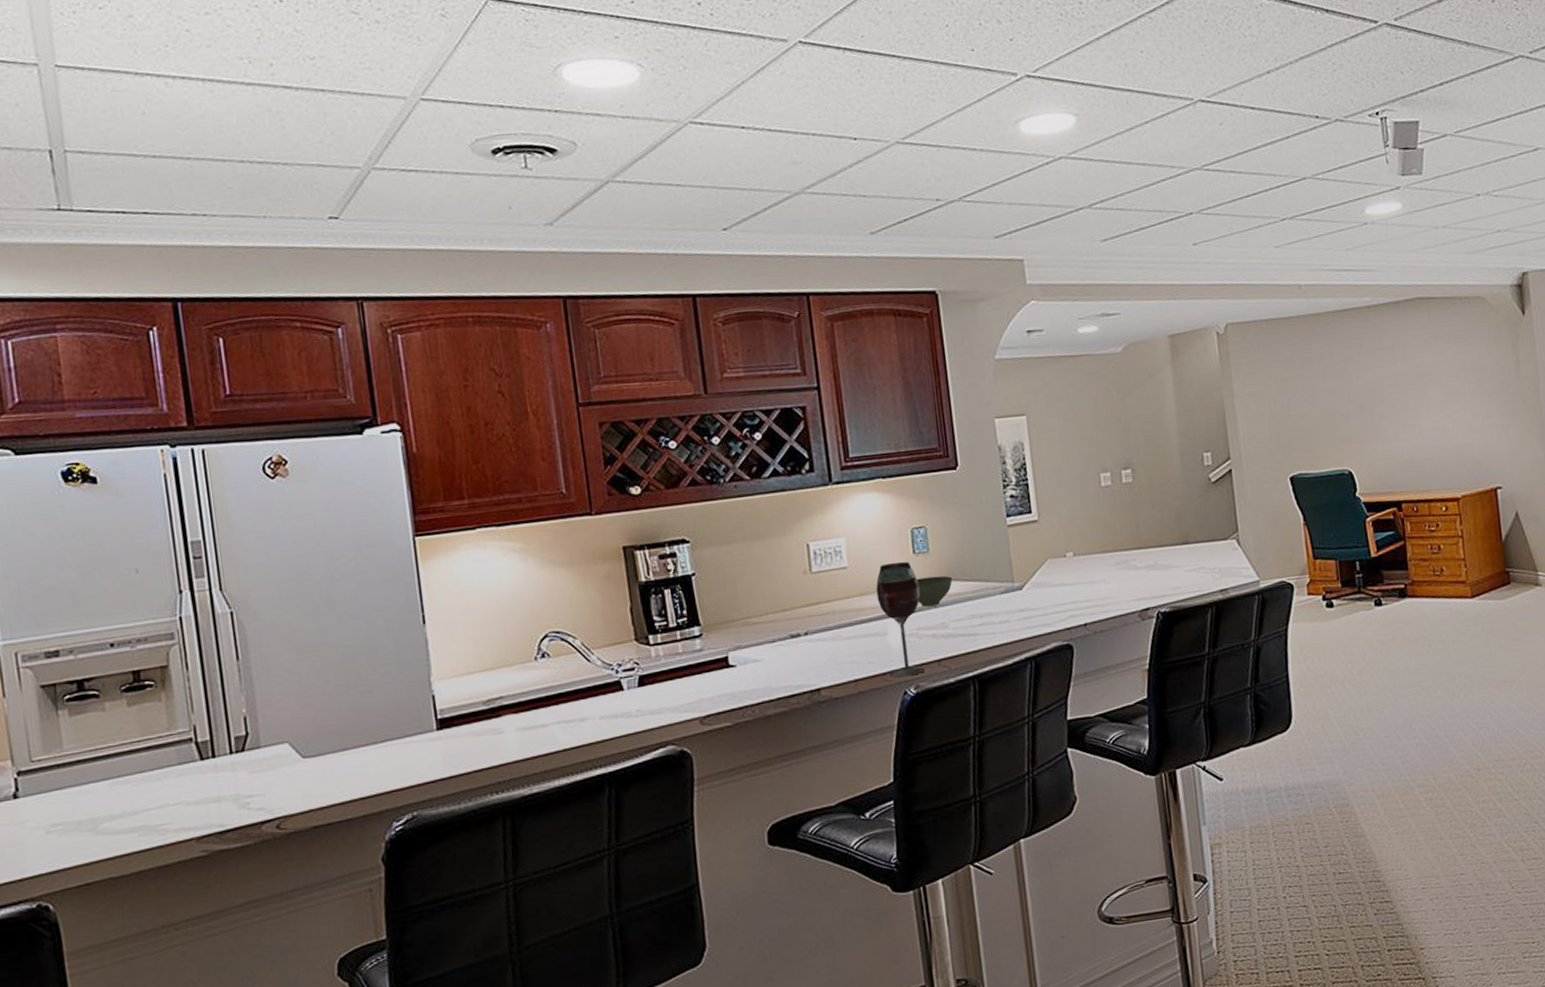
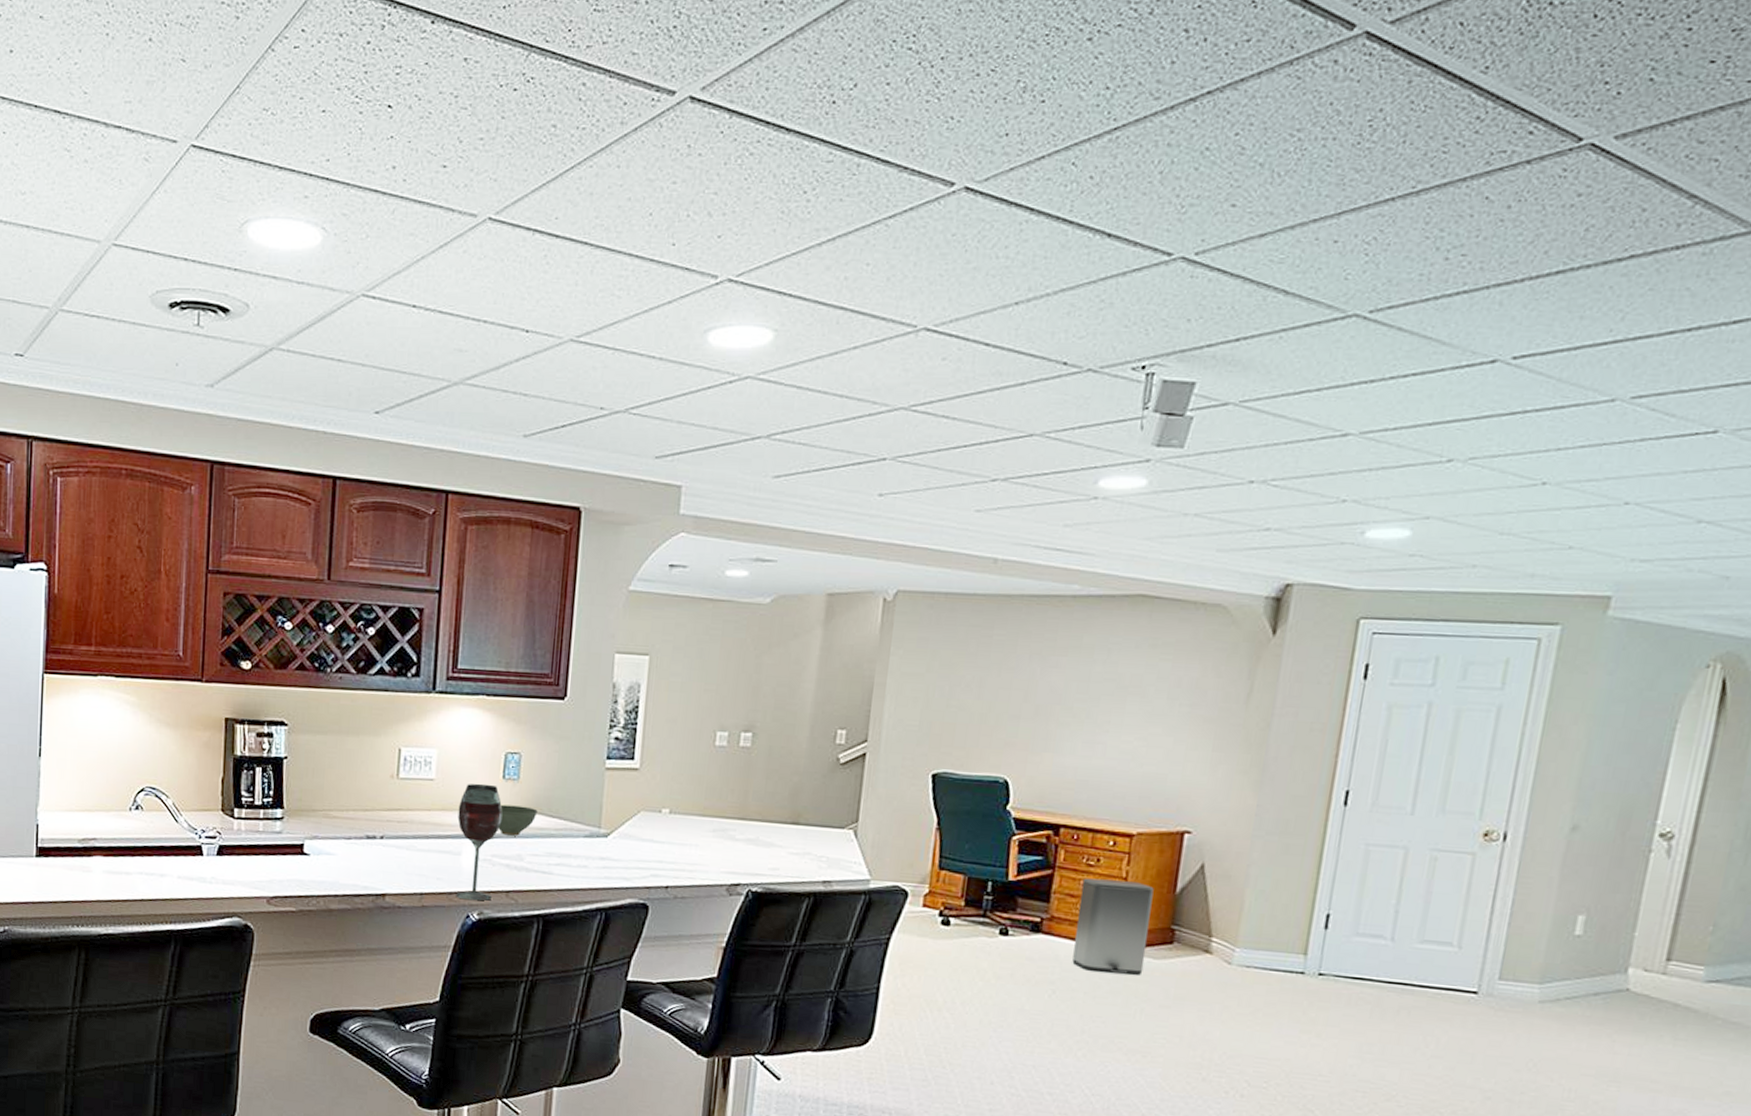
pedal bin: none [1429,537,1493,623] -> present [1072,878,1154,976]

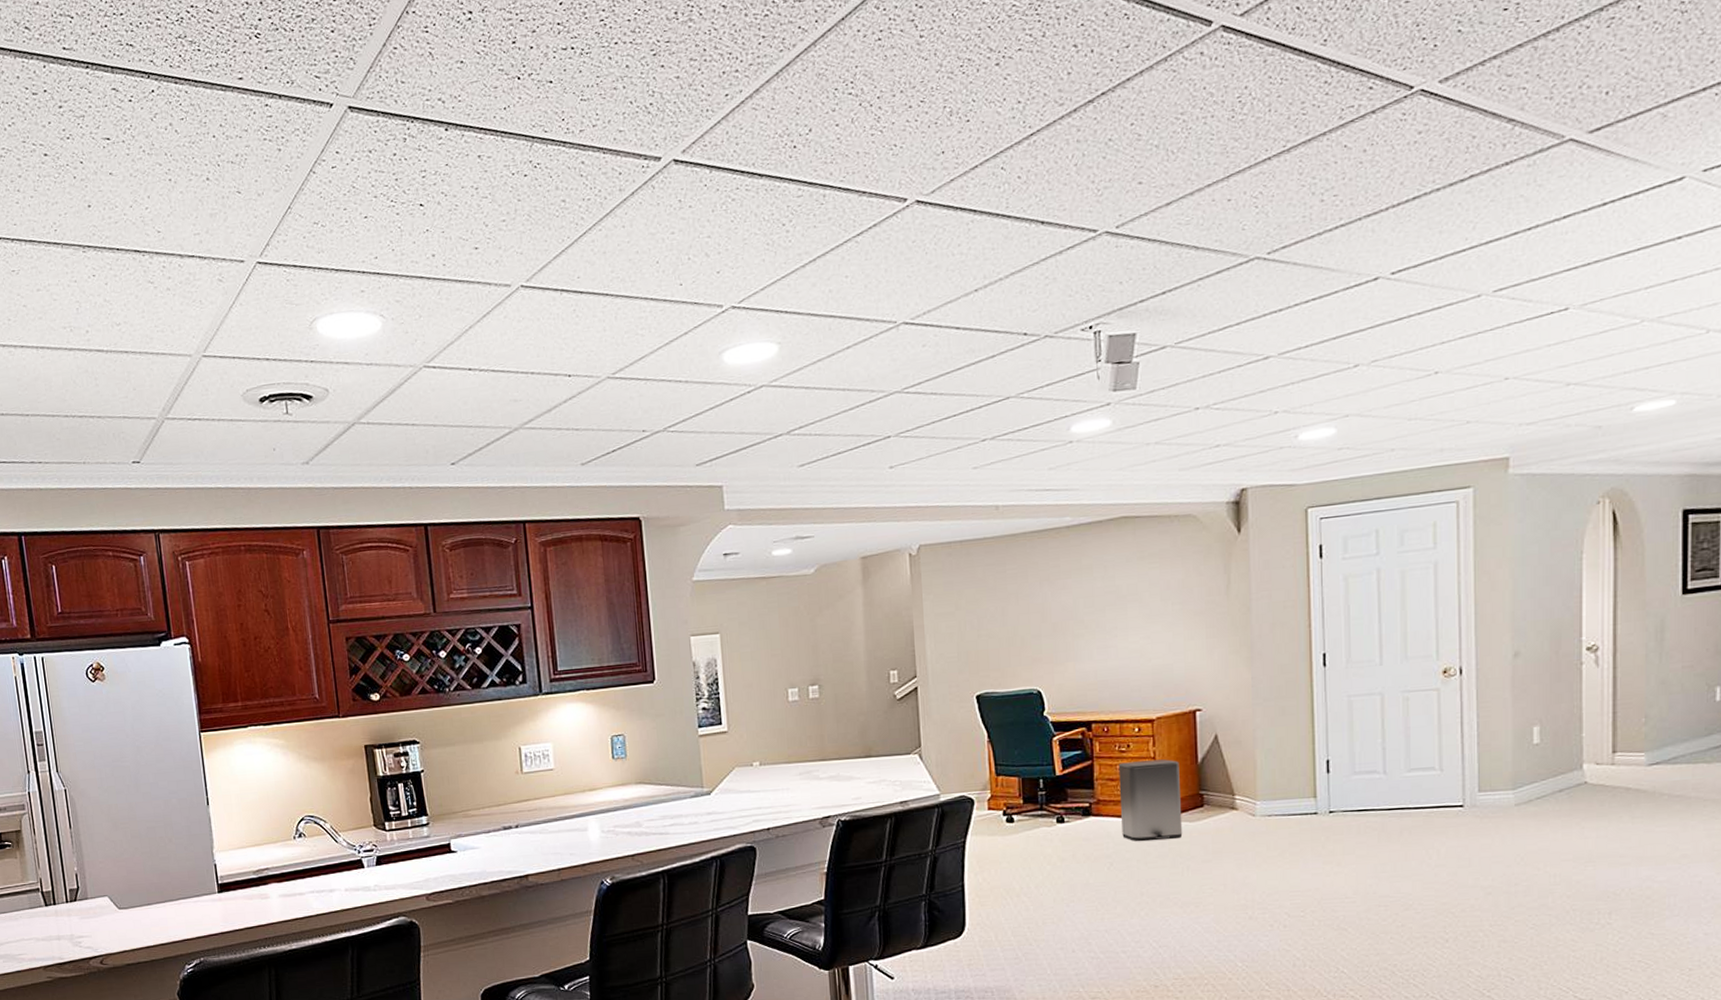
wineglass: present [456,783,503,901] -> none [578,765,621,869]
bowl: present [498,804,538,836] -> none [614,779,647,807]

